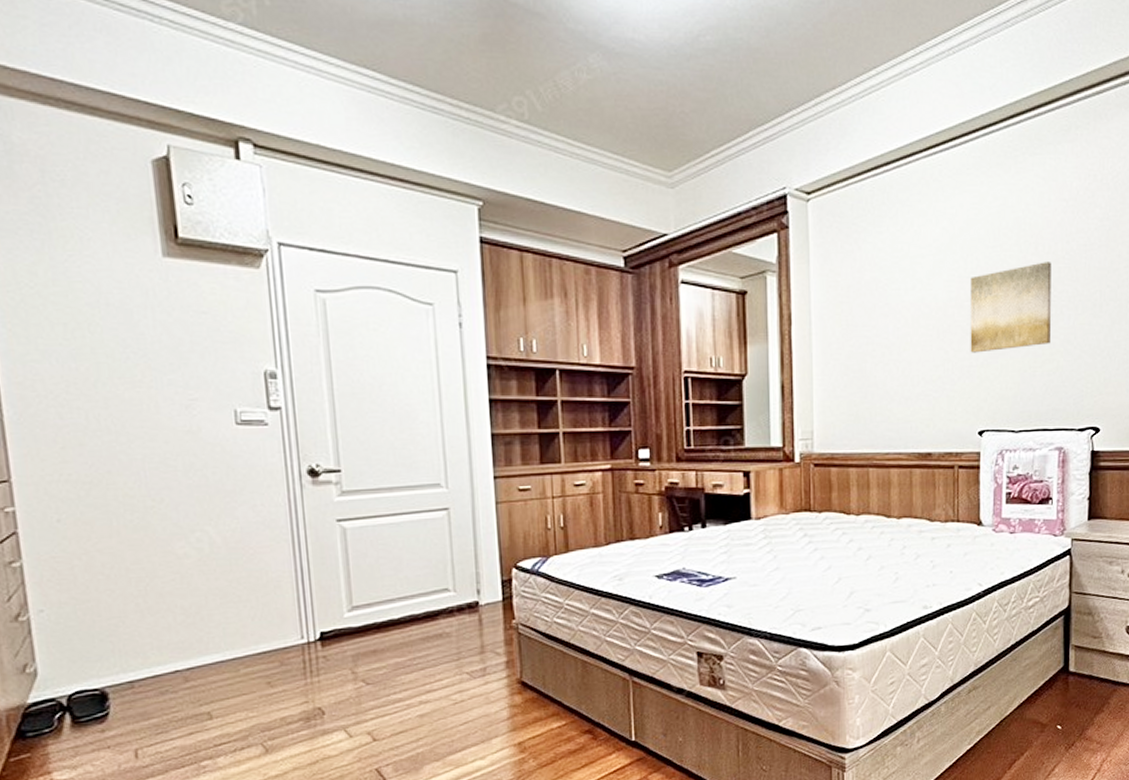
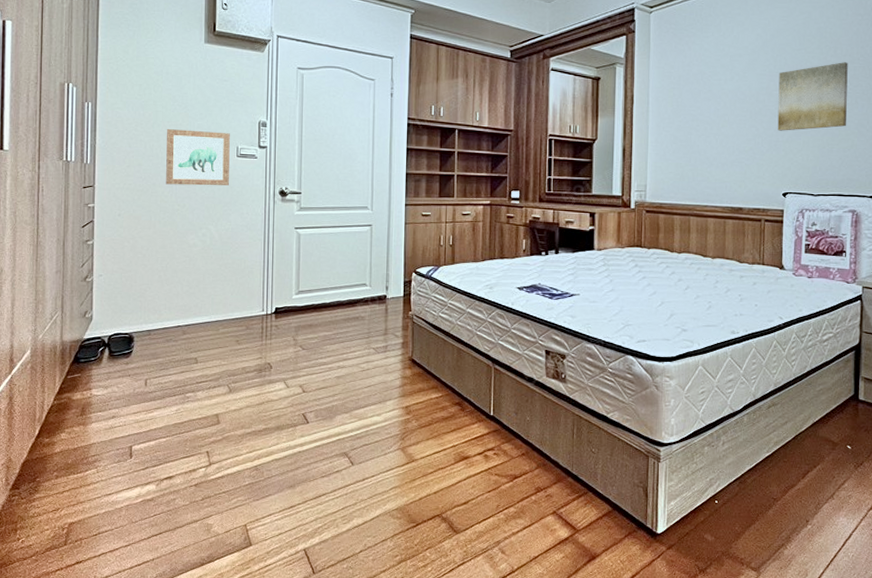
wall art: none [119,388,229,472] -> present [166,129,230,186]

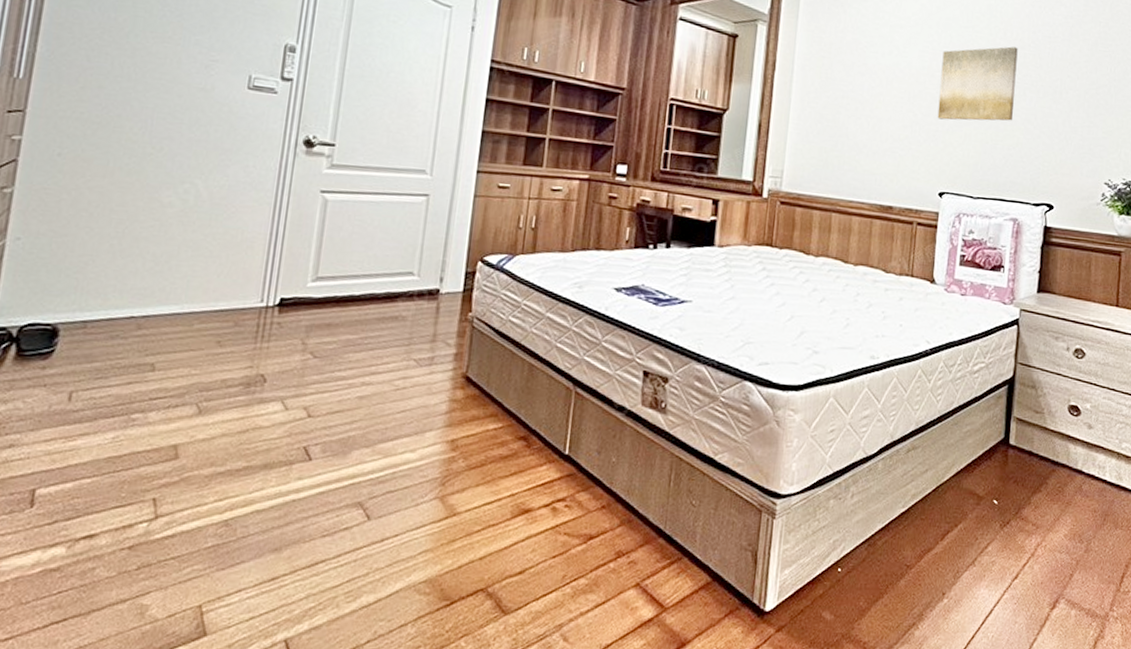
wall art: present [166,129,230,186] -> none [137,42,242,127]

